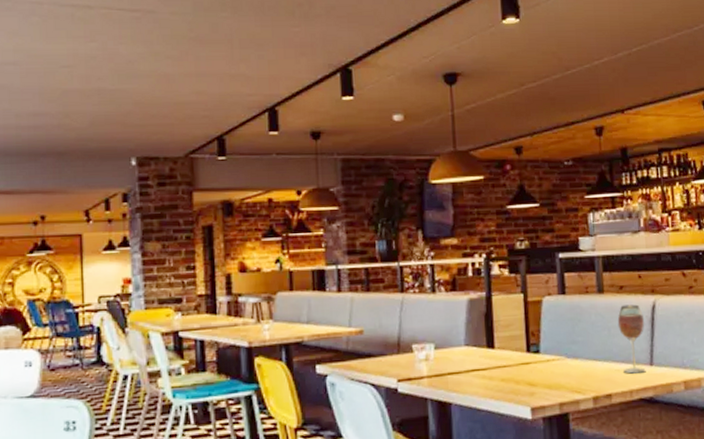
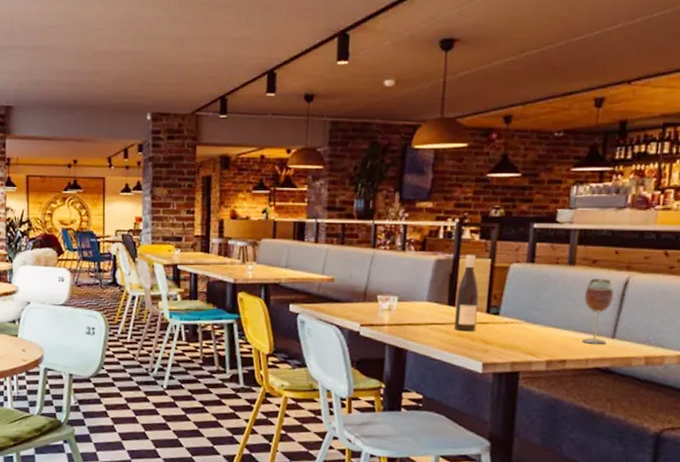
bottle: none [494,290,519,375] -> present [454,254,479,332]

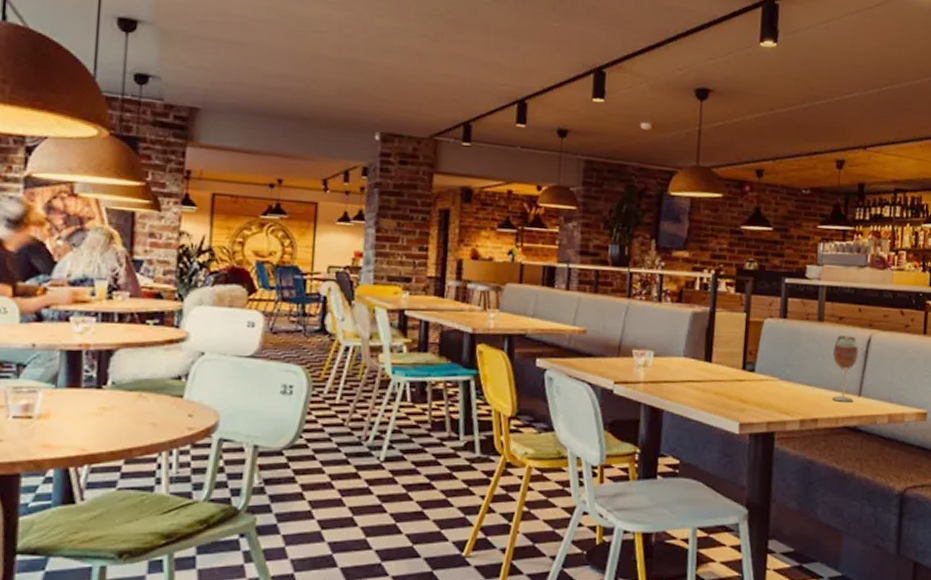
bottle: present [454,254,479,332] -> none [711,307,735,390]

